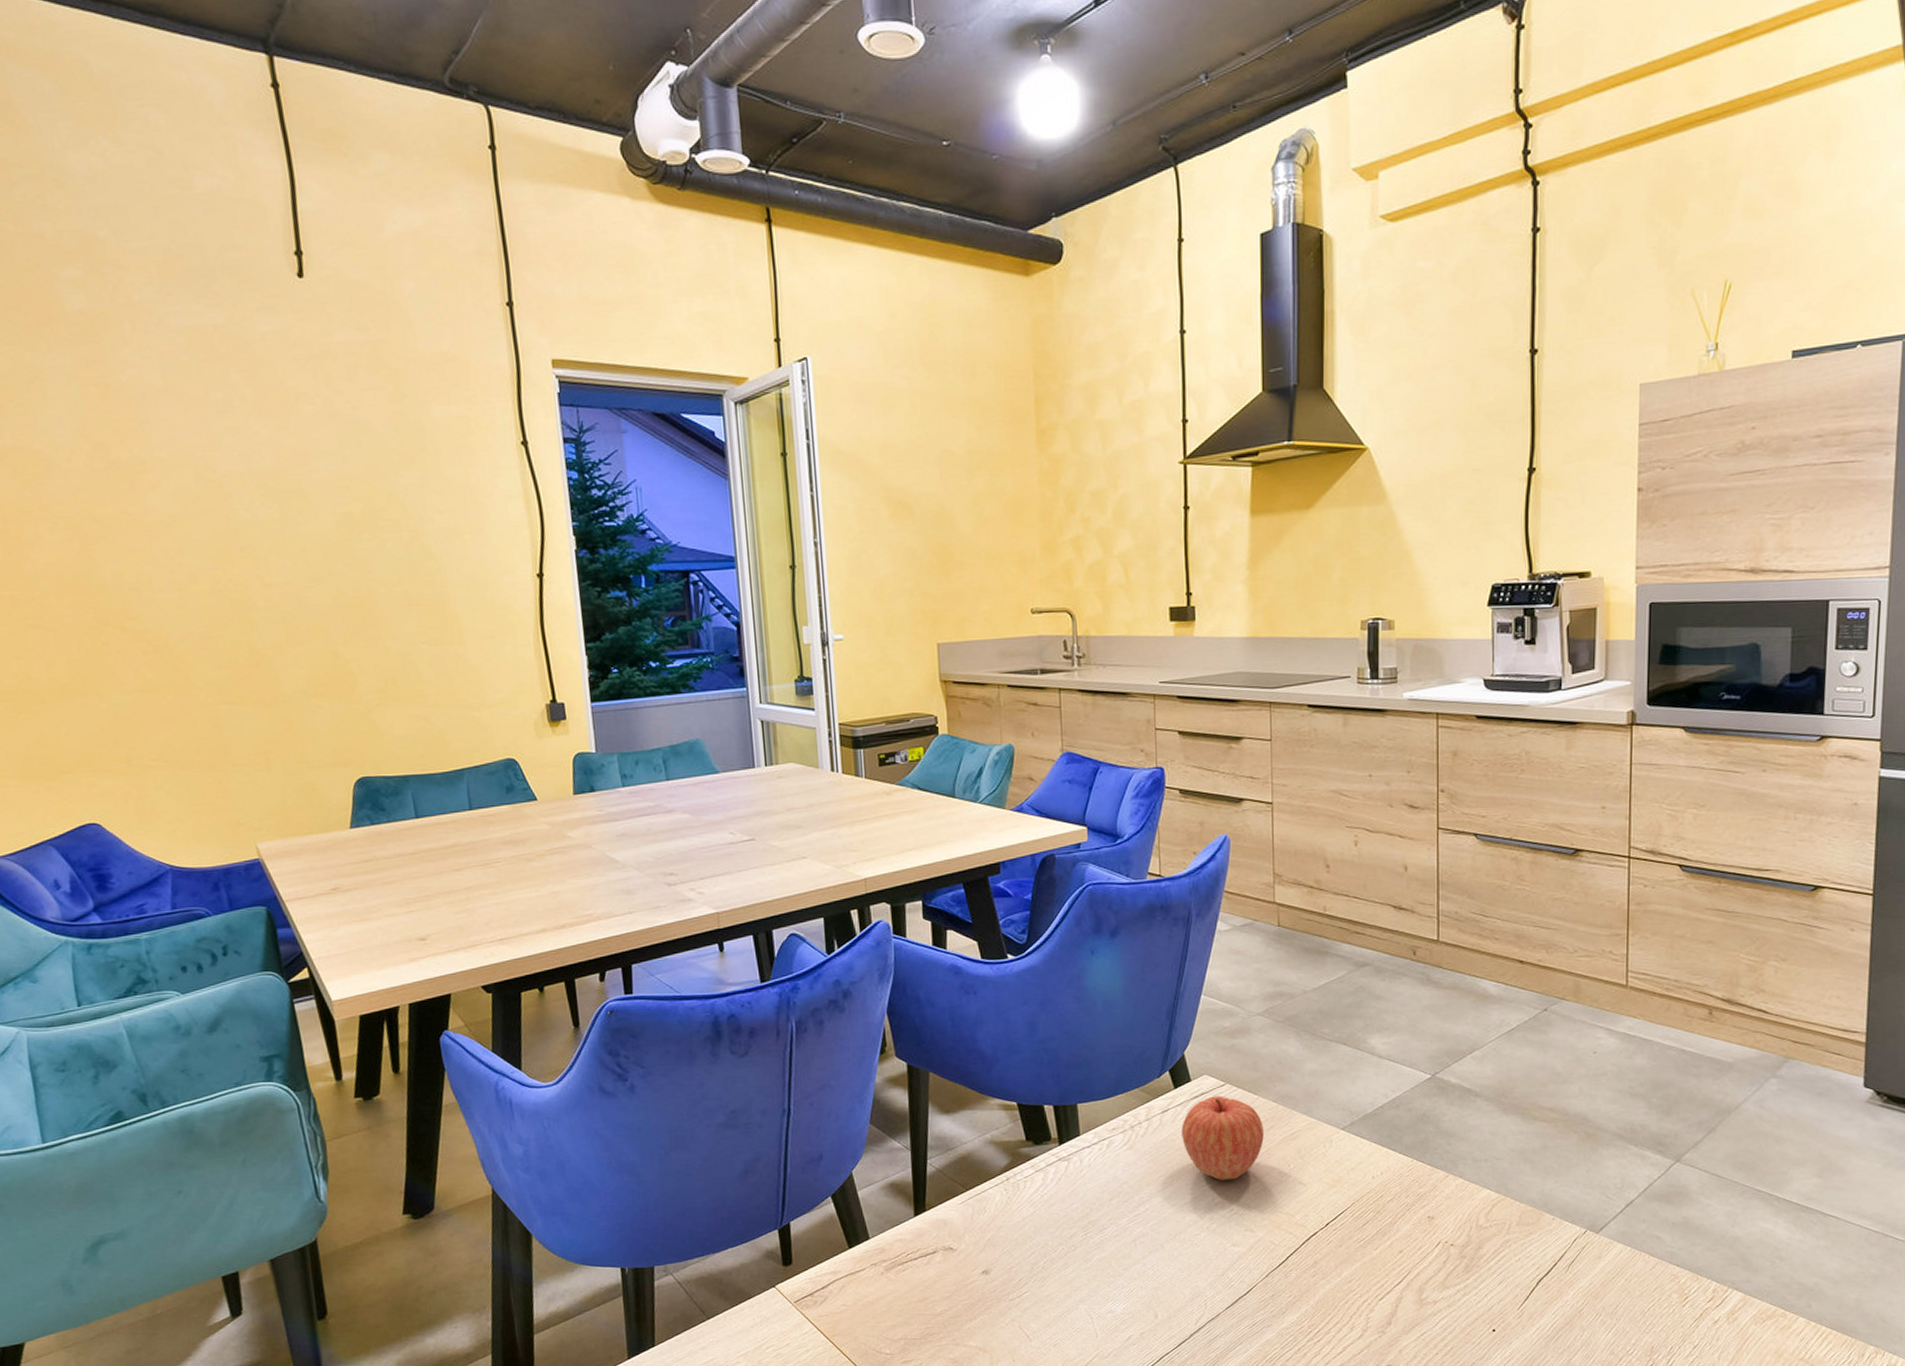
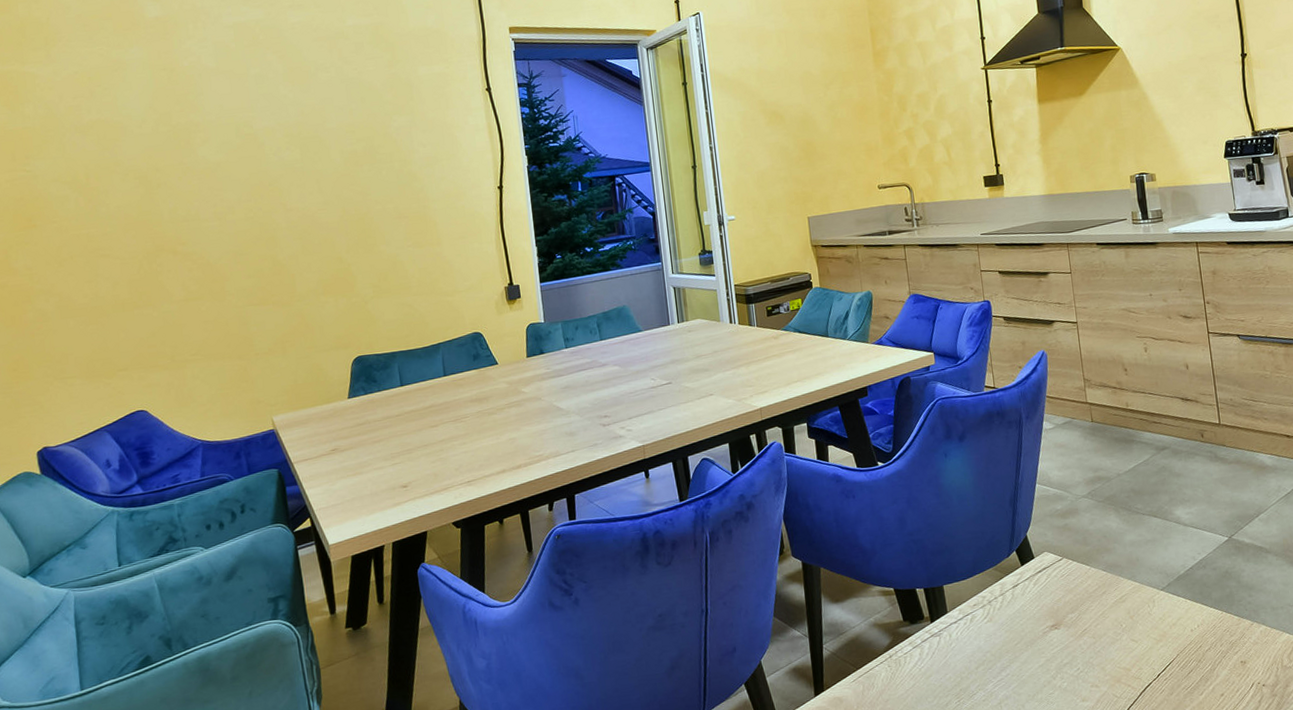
apple: present [1181,1096,1264,1180] -> none [1030,569,1099,643]

